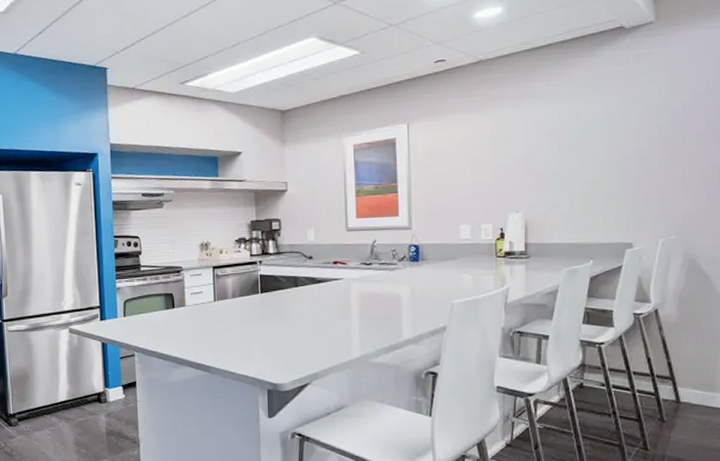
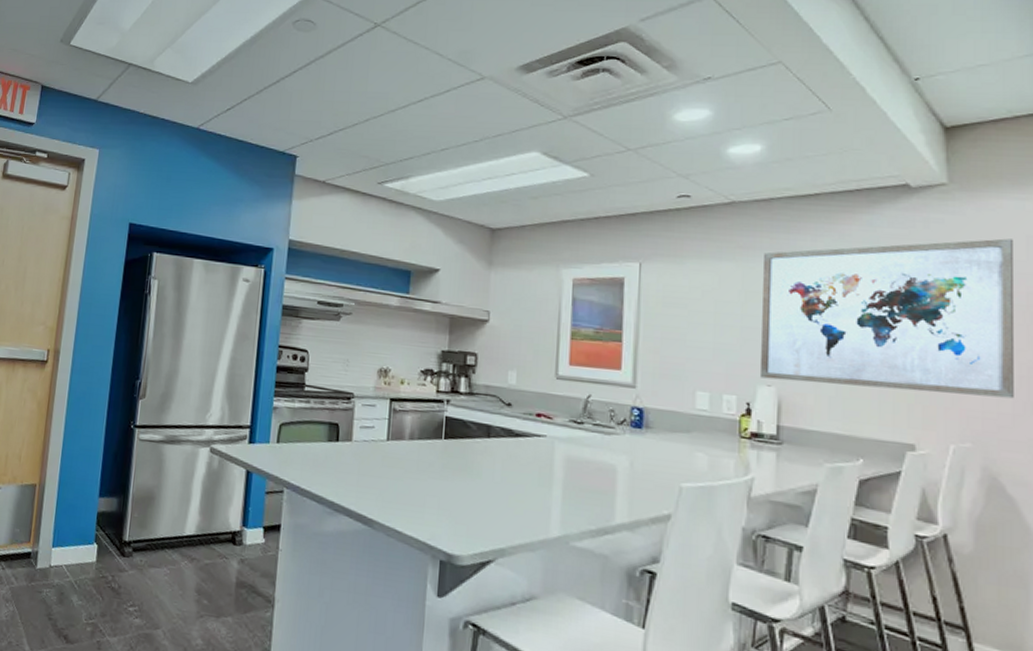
wall art: none [509,63,708,207] -> present [761,238,1014,399]

